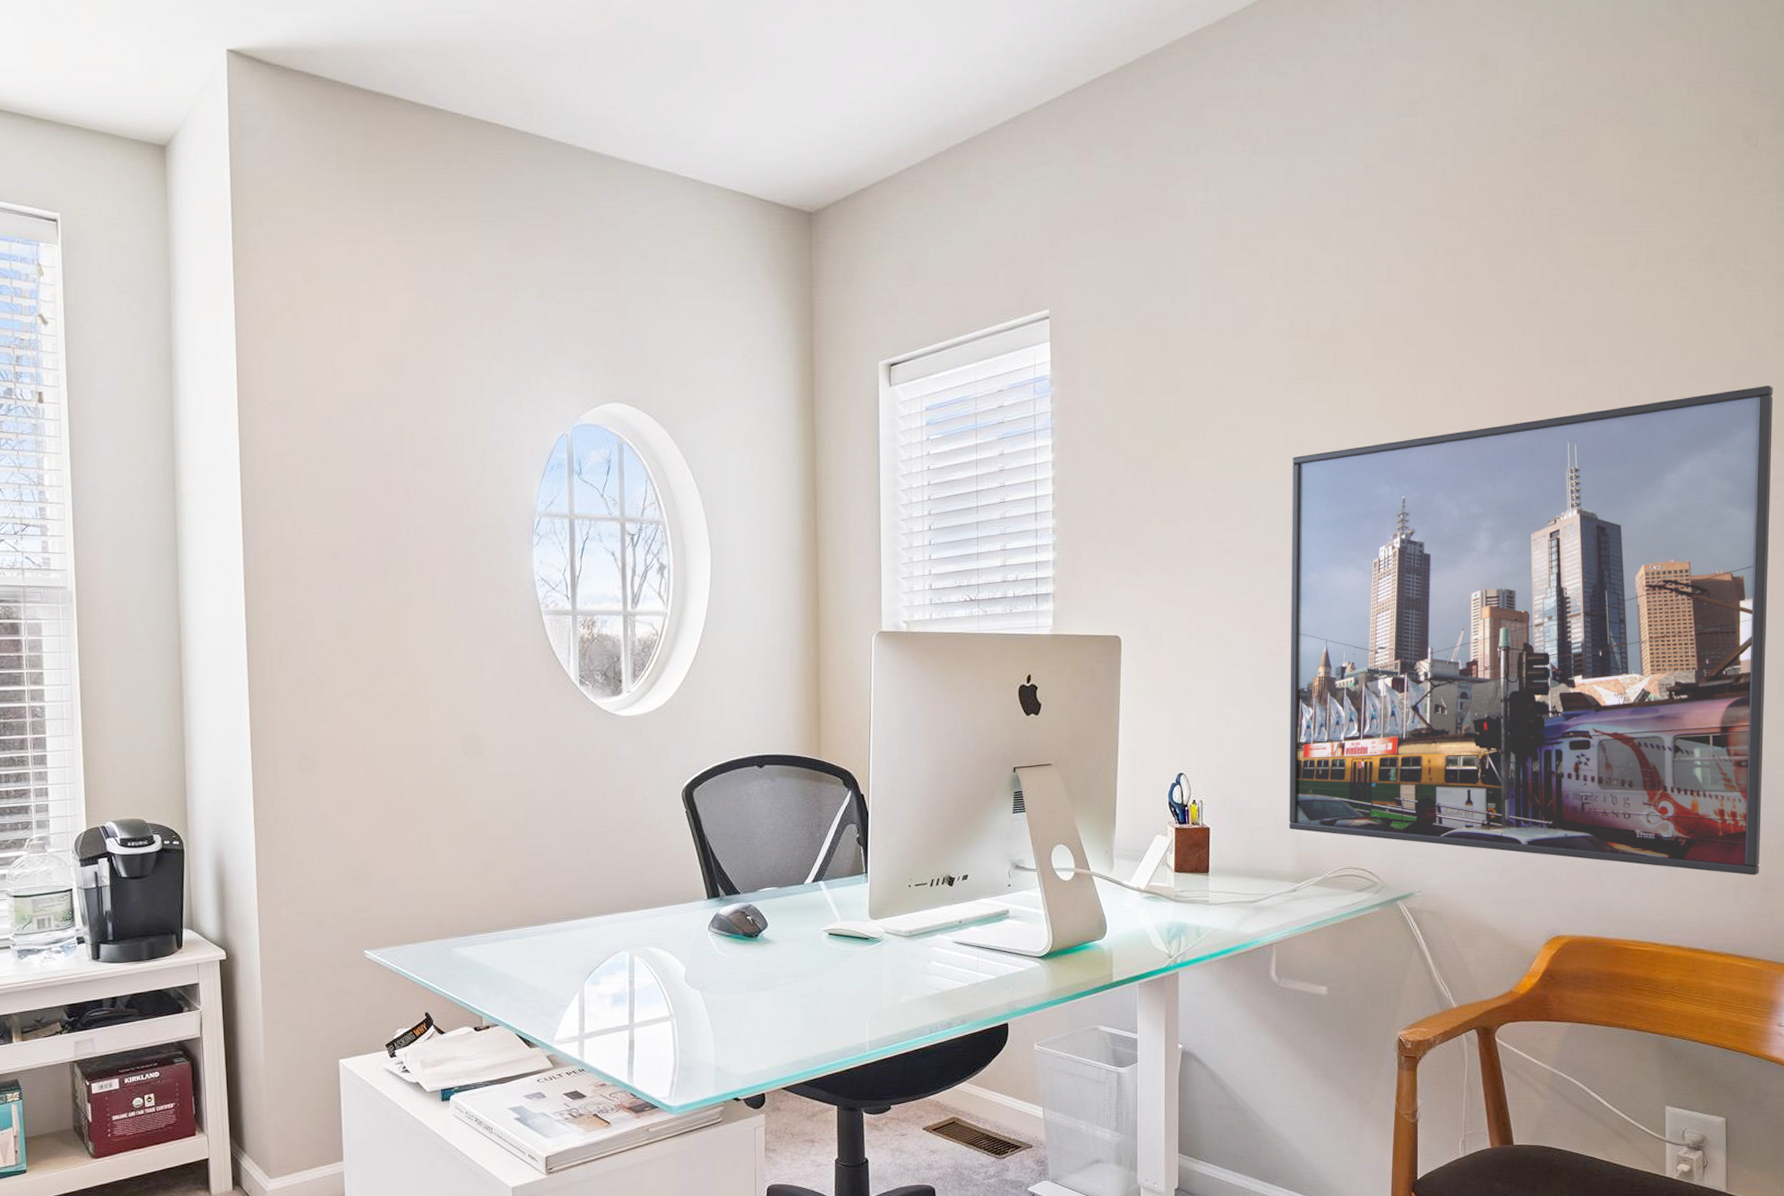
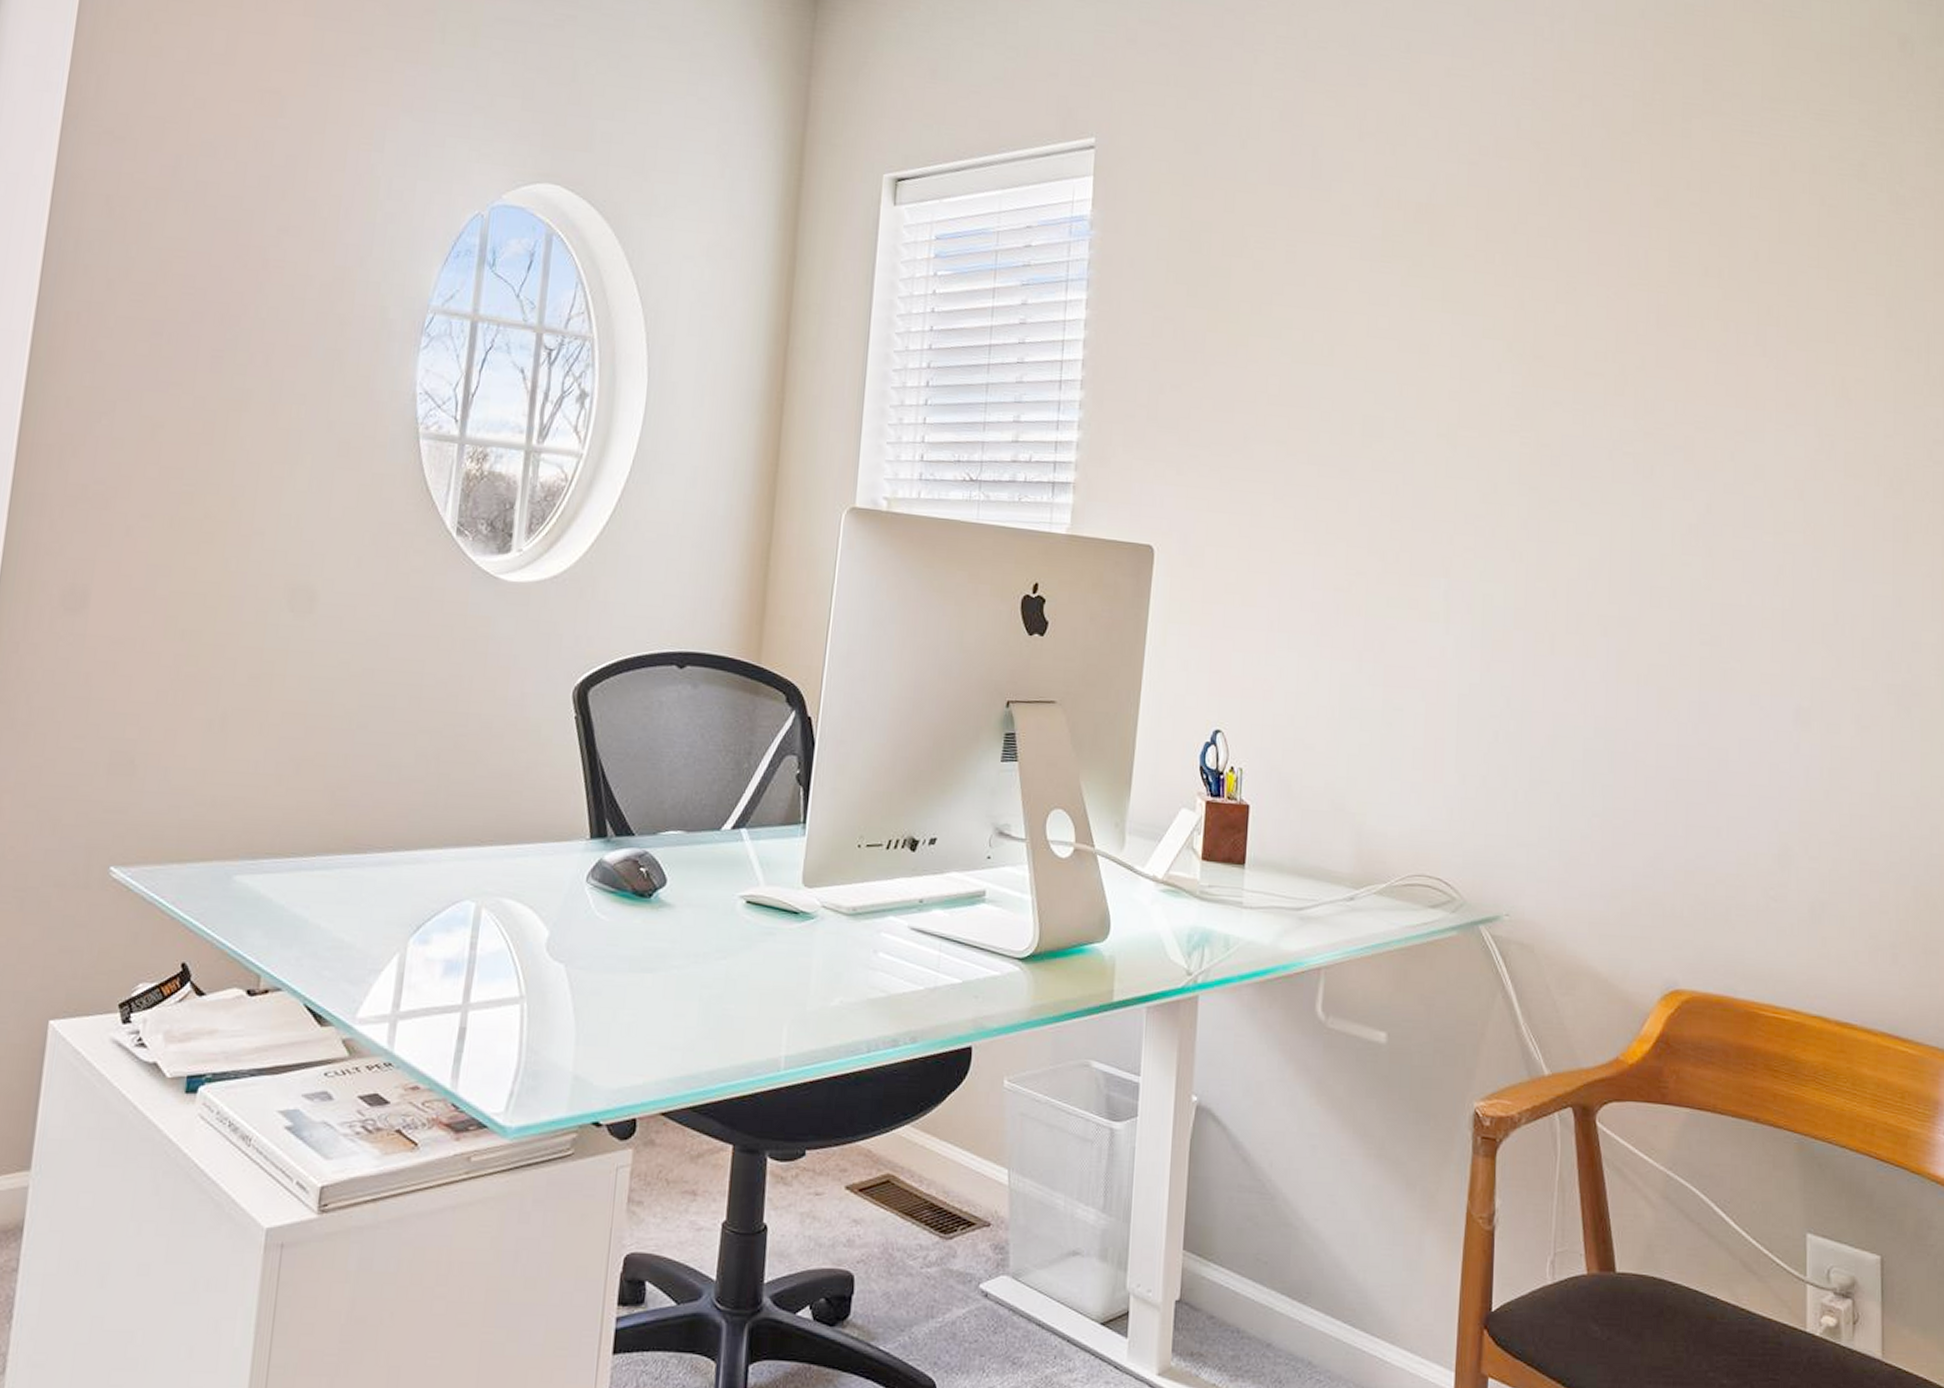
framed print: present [1289,385,1773,876] -> none [1349,329,1932,933]

